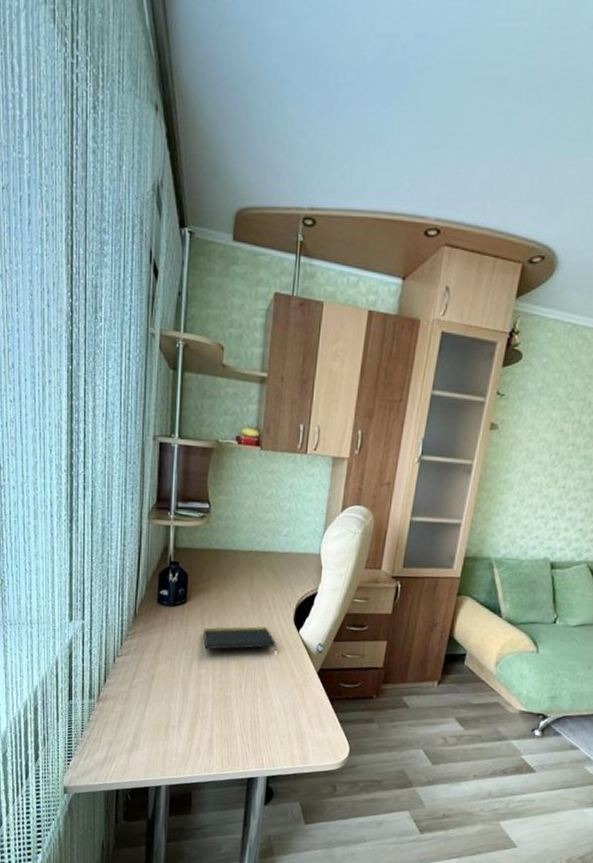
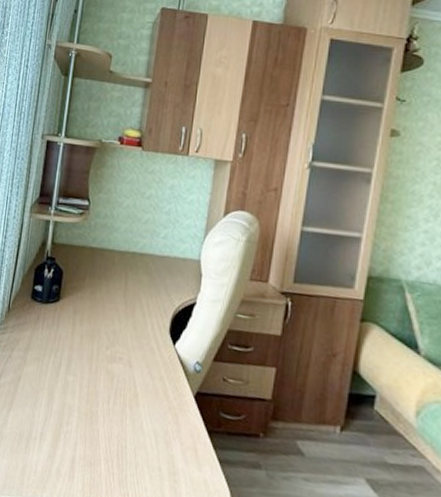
notepad: present [203,626,276,651] -> none [73,330,150,365]

